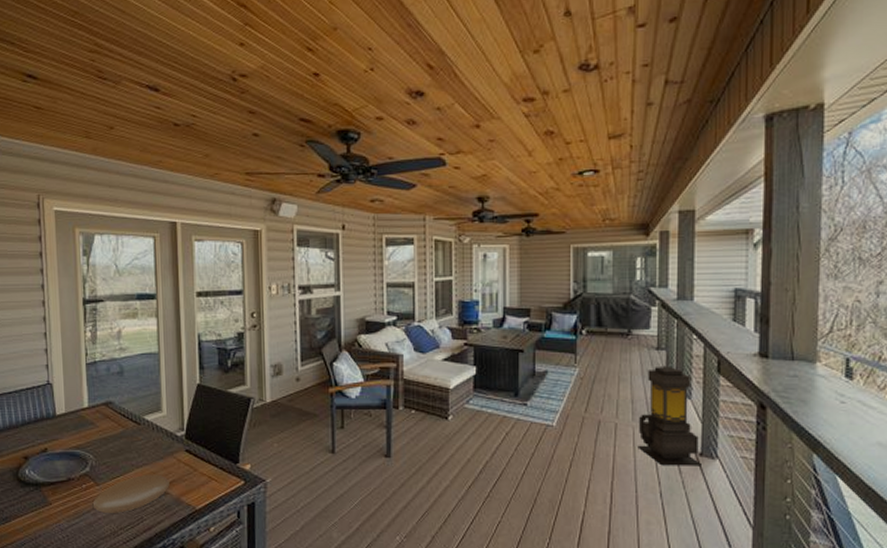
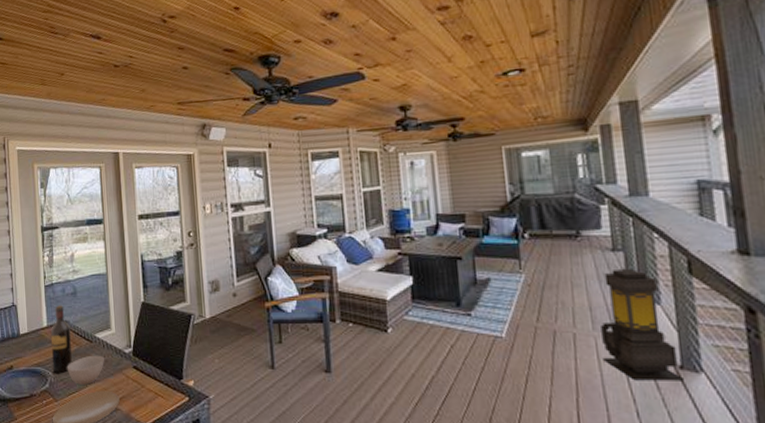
wine bottle: none [92,385,117,457] -> present [50,305,72,374]
bowl: none [110,438,153,468] -> present [67,355,104,385]

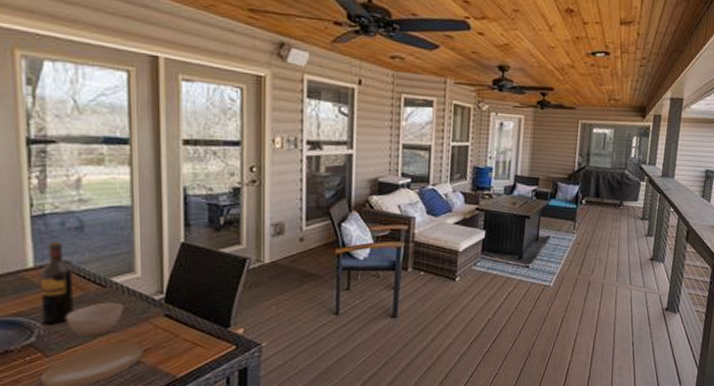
lantern: present [601,269,685,381] -> none [618,235,667,320]

